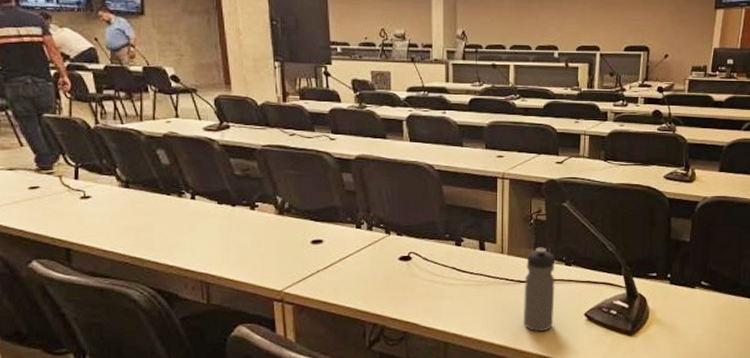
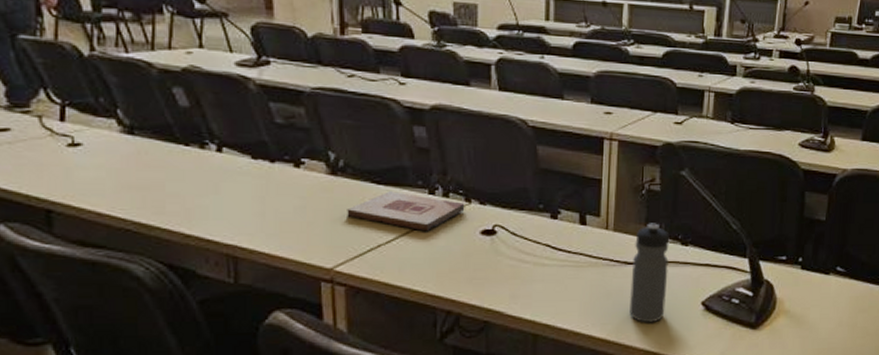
wooden plaque: none [292,227,386,259] -> present [347,191,465,232]

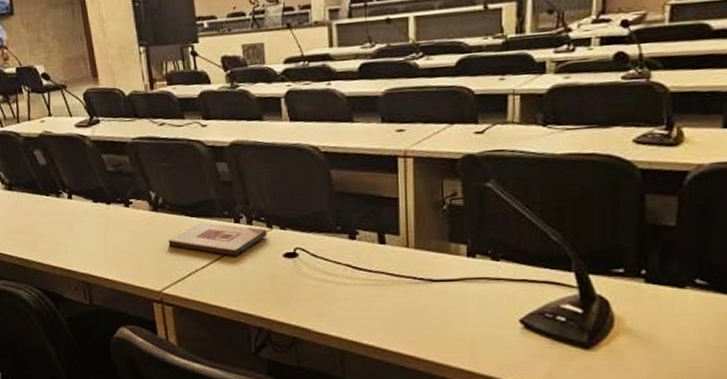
water bottle: present [630,223,670,323] -> none [437,238,479,341]

